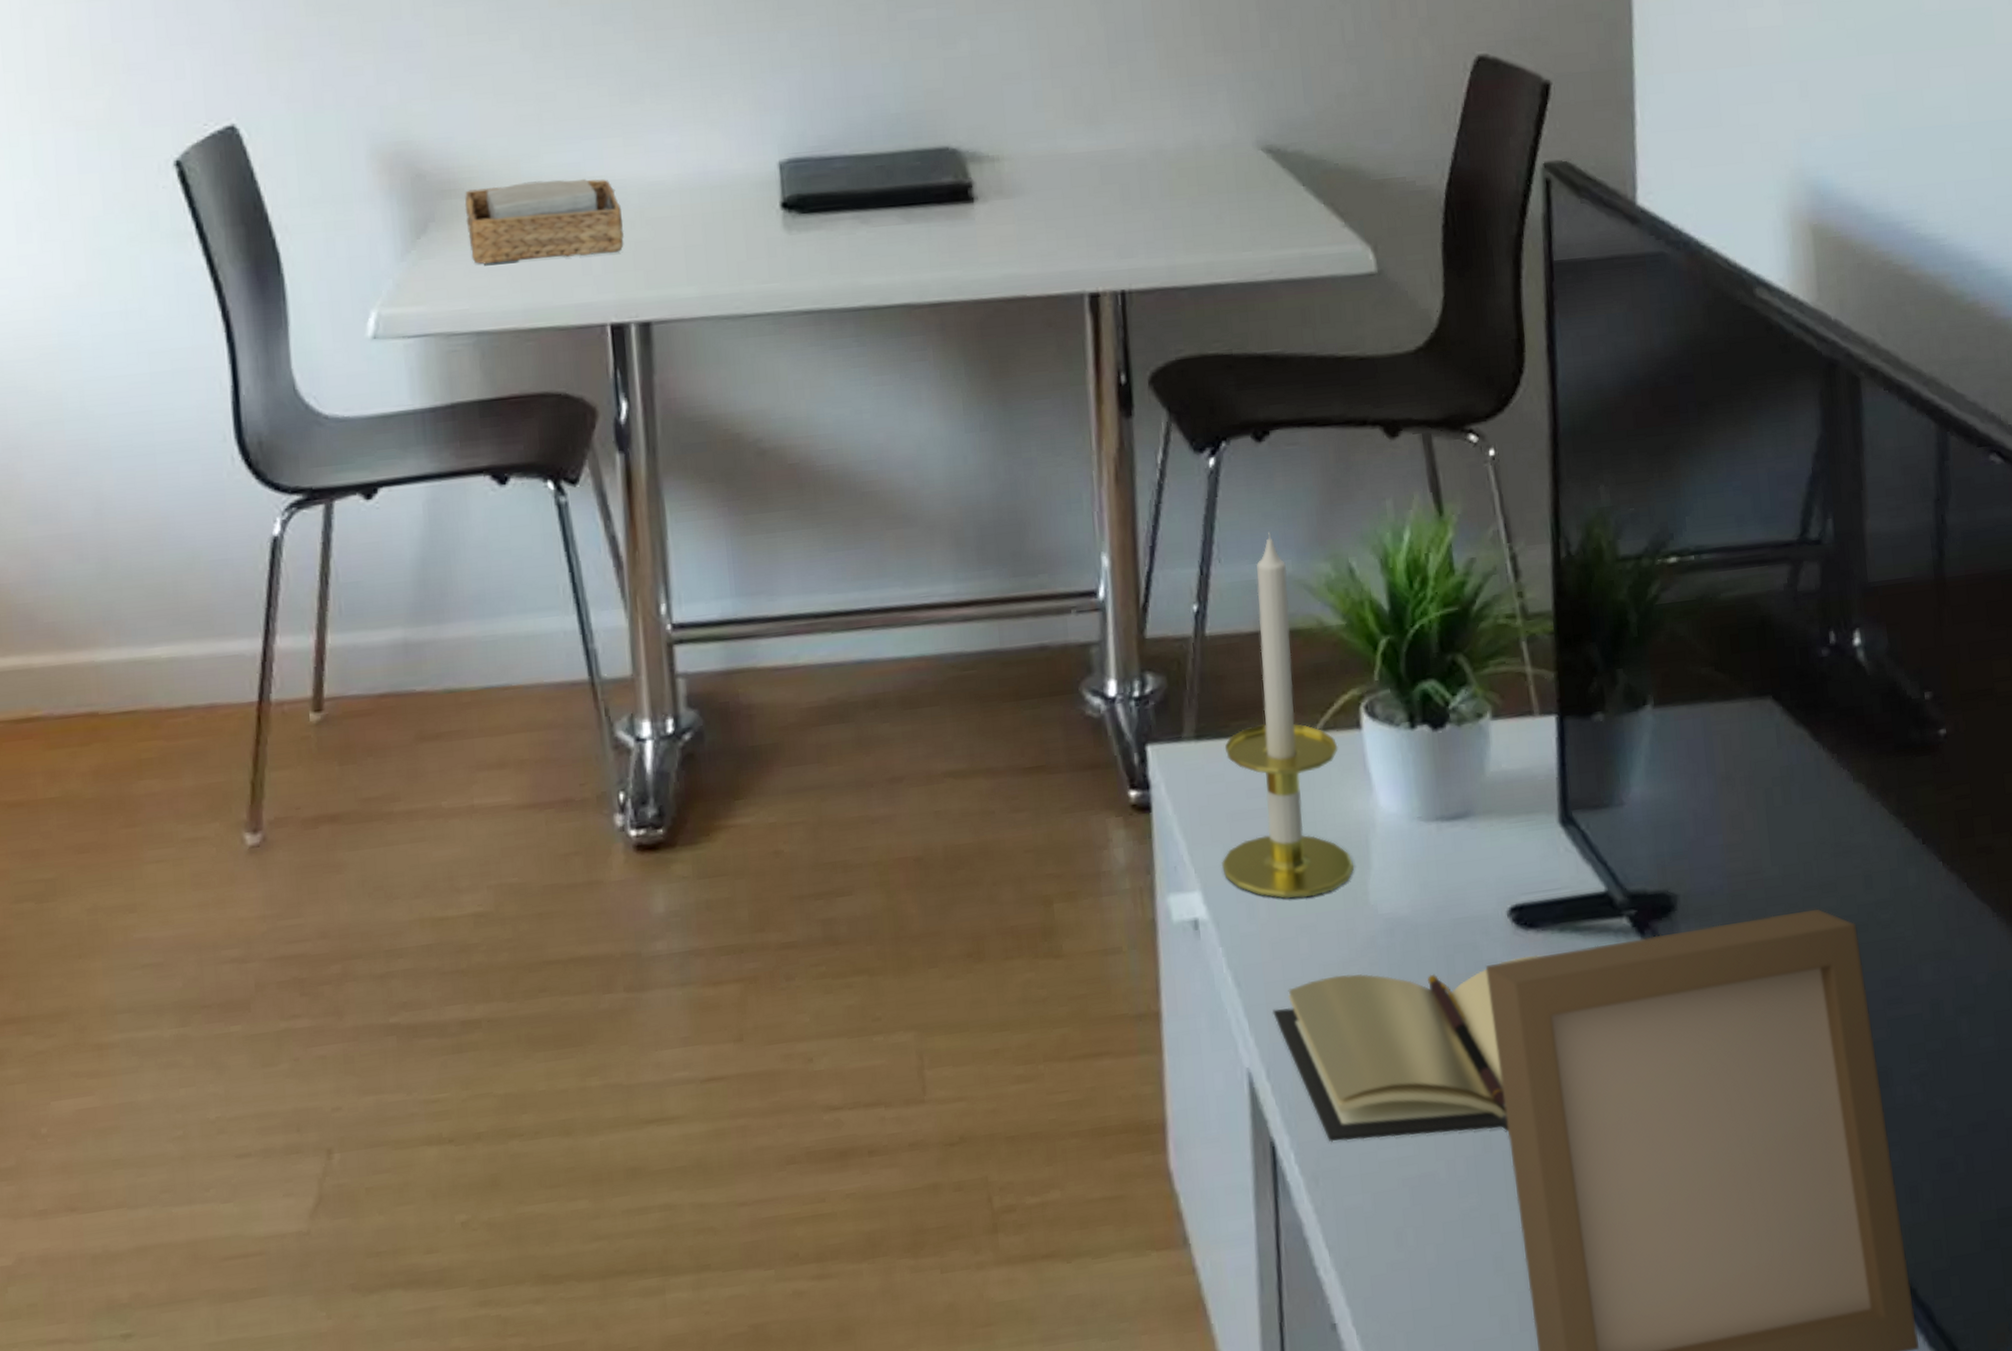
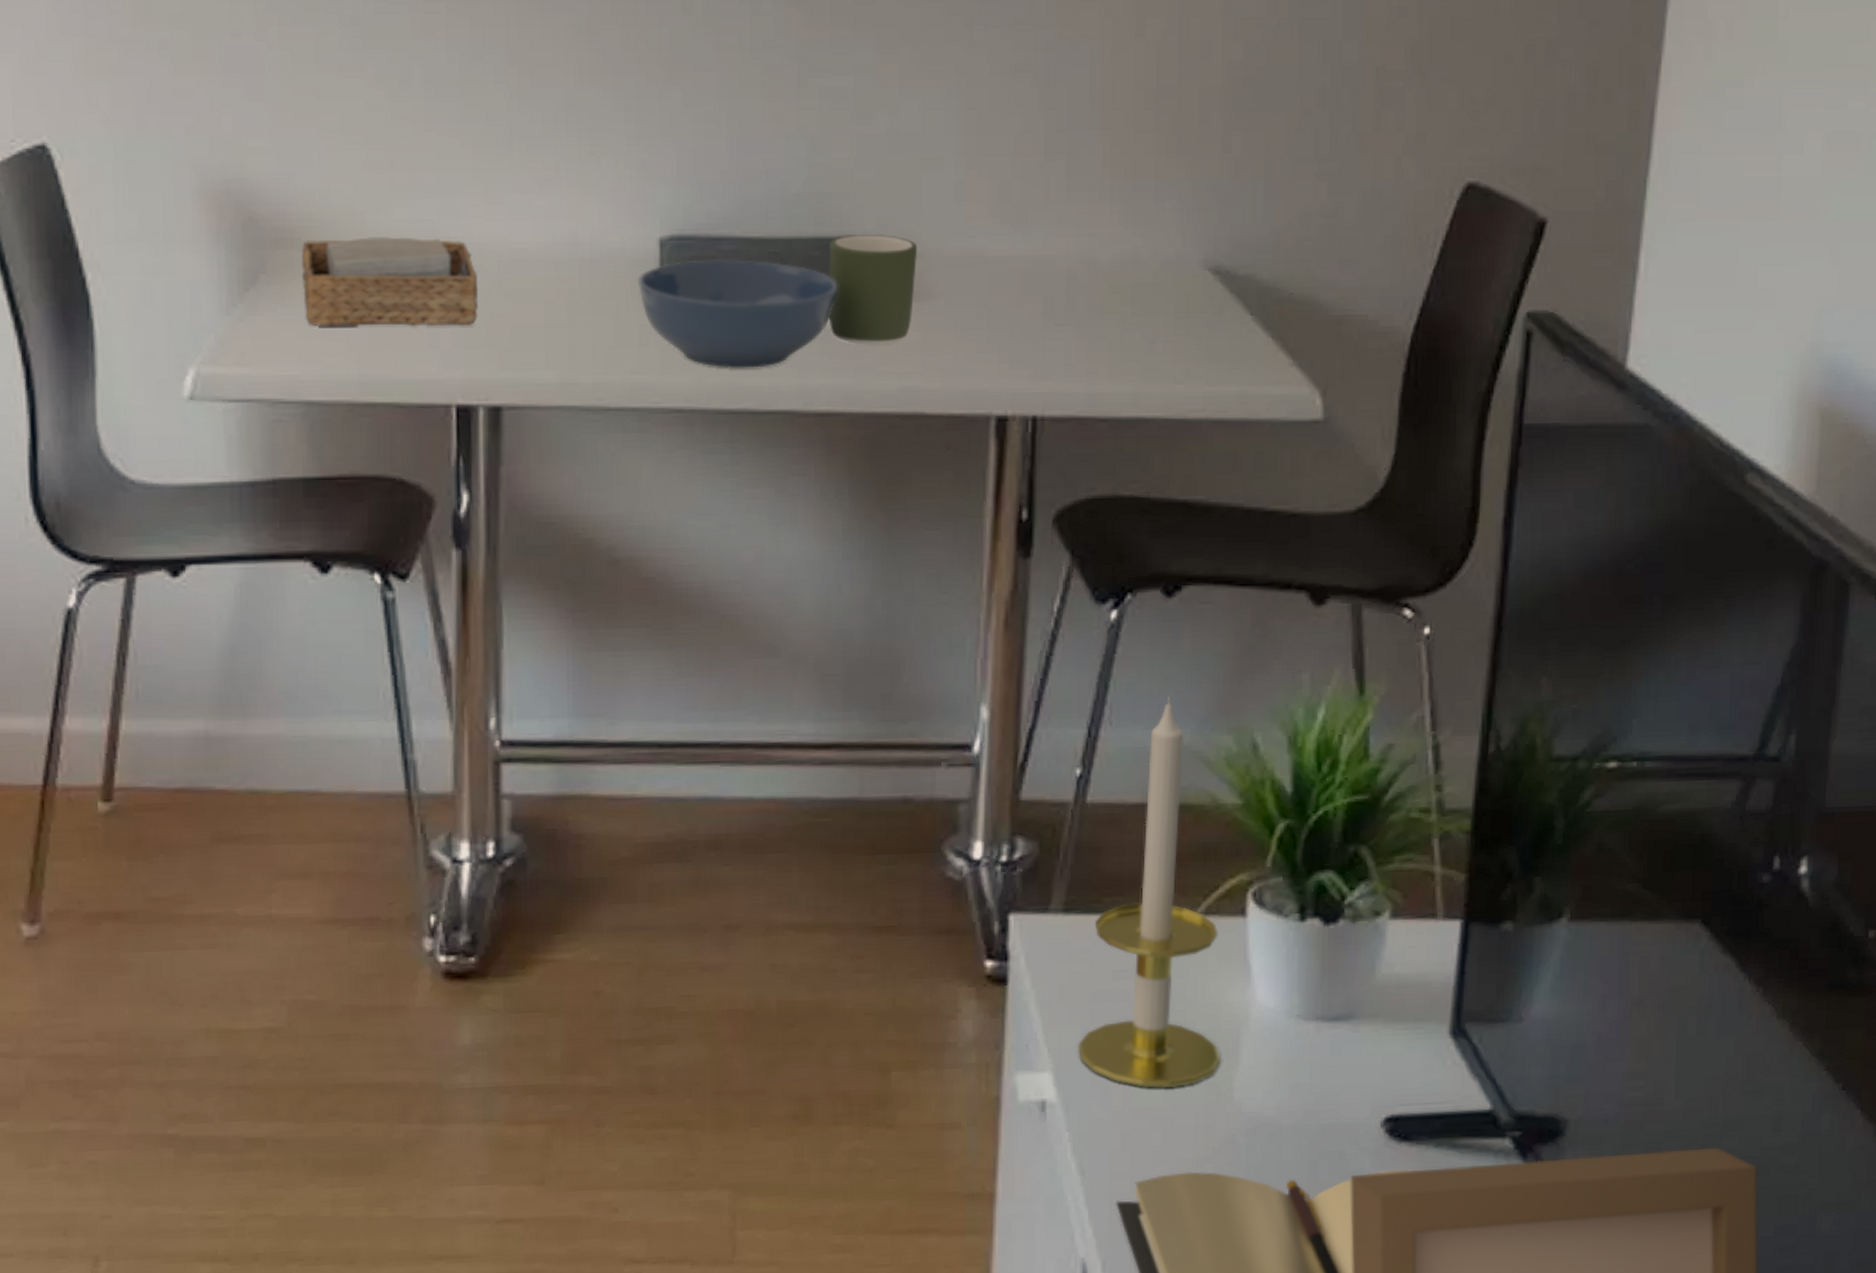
bowl: none [762,174,940,270] -> present [637,259,839,368]
mug: none [928,142,1007,240] -> present [830,235,917,345]

